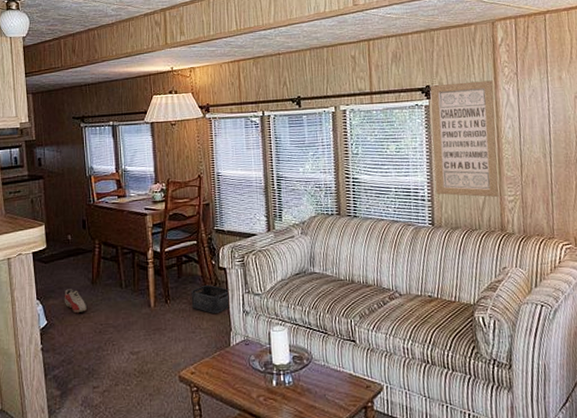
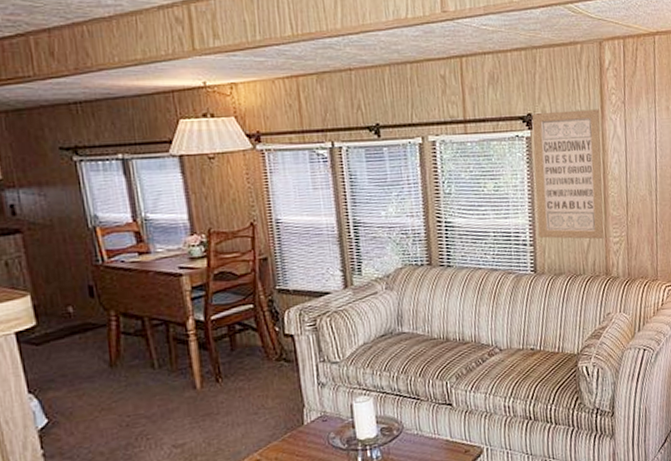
shoe: present [64,289,88,314] -> none [70,375,107,406]
storage bin: present [191,284,230,313] -> none [249,355,301,390]

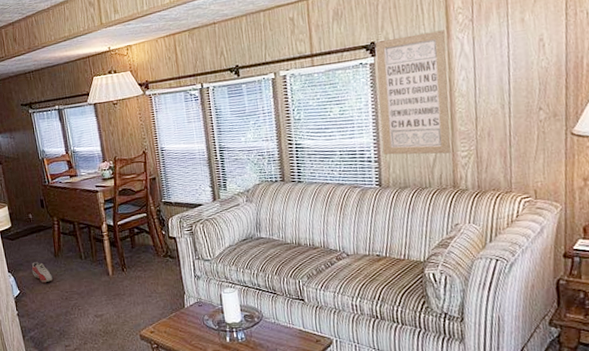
shoe: none [70,375,107,406] -> present [32,262,54,283]

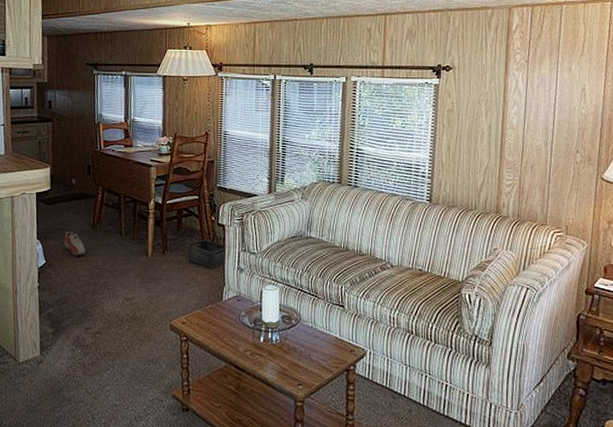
storage bin: none [144,253,182,279] -> present [188,239,227,268]
wall art: present [375,30,451,155] -> none [437,64,504,181]

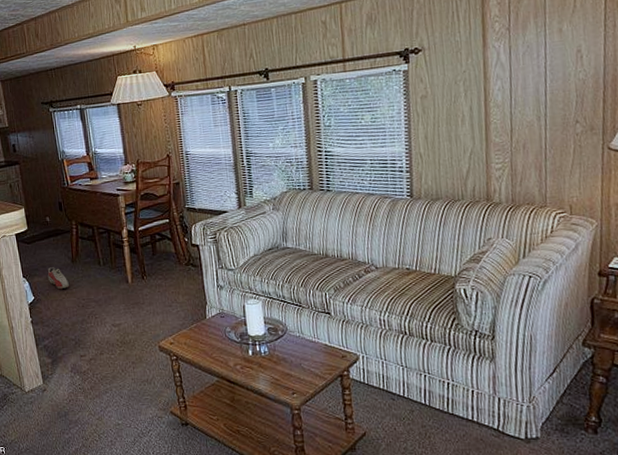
storage bin: present [188,239,227,268] -> none [166,260,204,288]

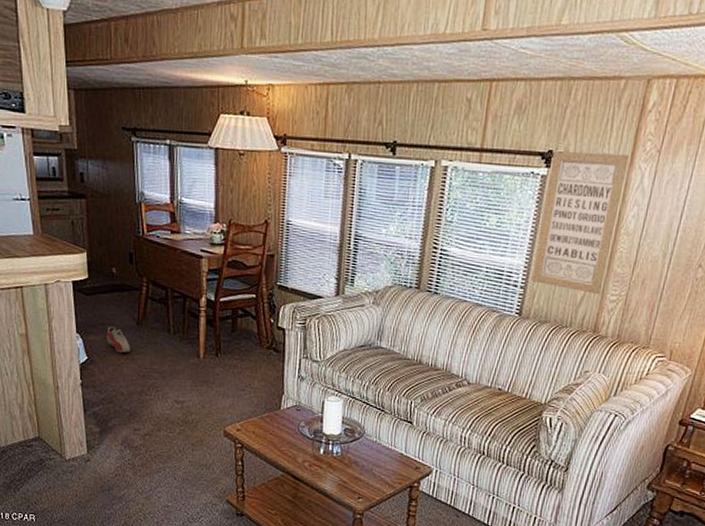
wall art: none [409,38,485,166] -> present [531,151,629,295]

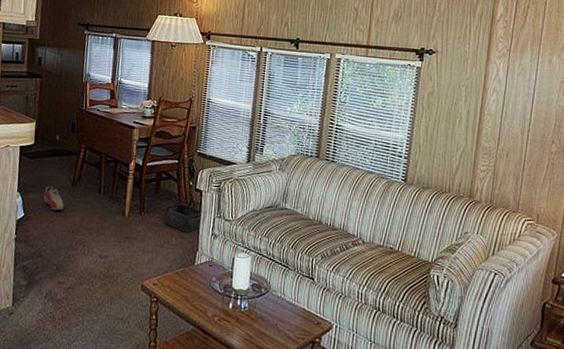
storage bin: none [243,343,287,374] -> present [164,203,203,232]
wall art: present [531,151,629,295] -> none [413,49,486,166]

